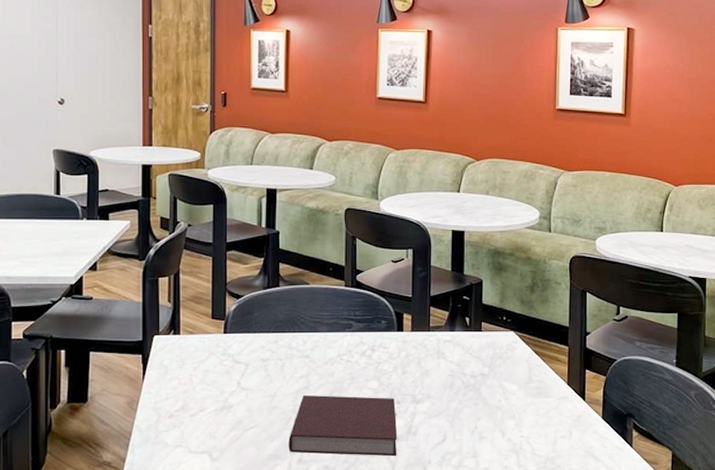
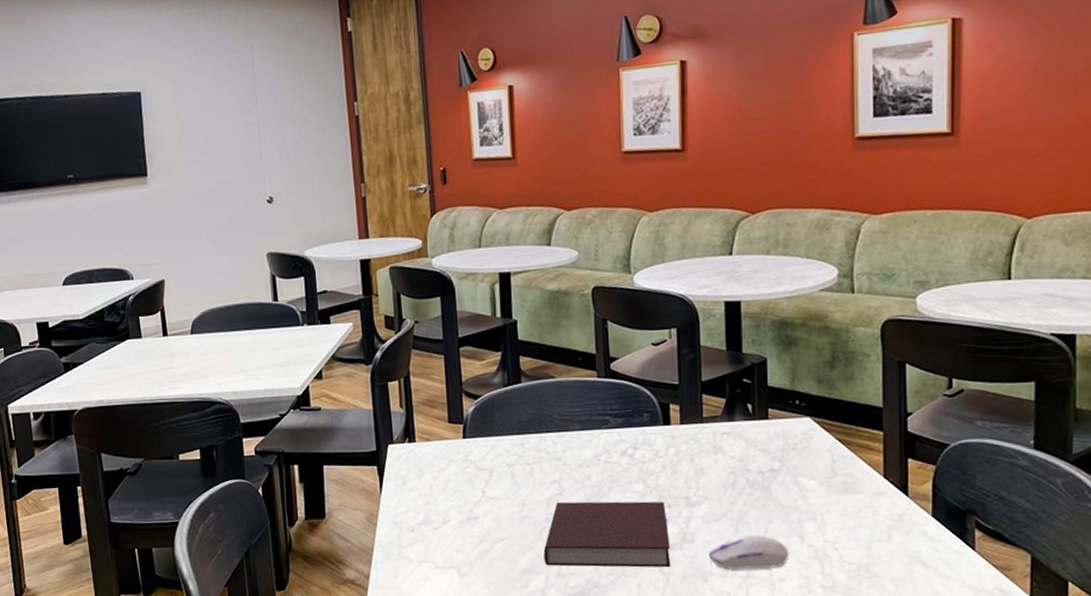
computer mouse: none [428,428,493,460] -> present [708,534,790,571]

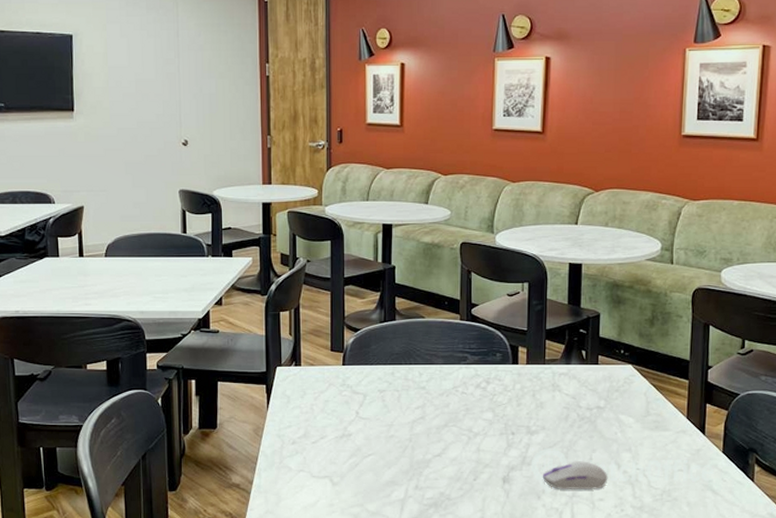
notebook: present [543,501,671,568] -> none [405,424,512,486]

